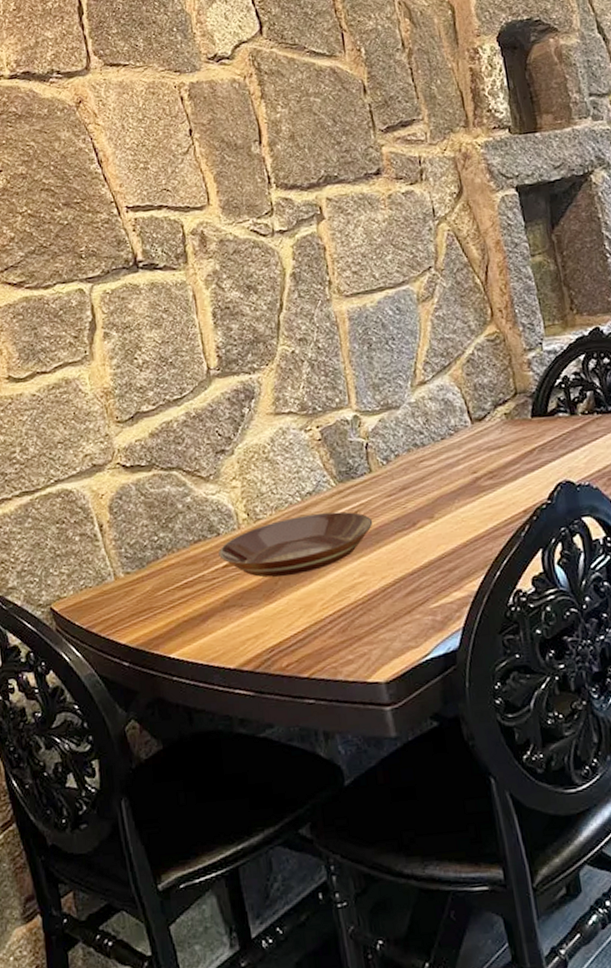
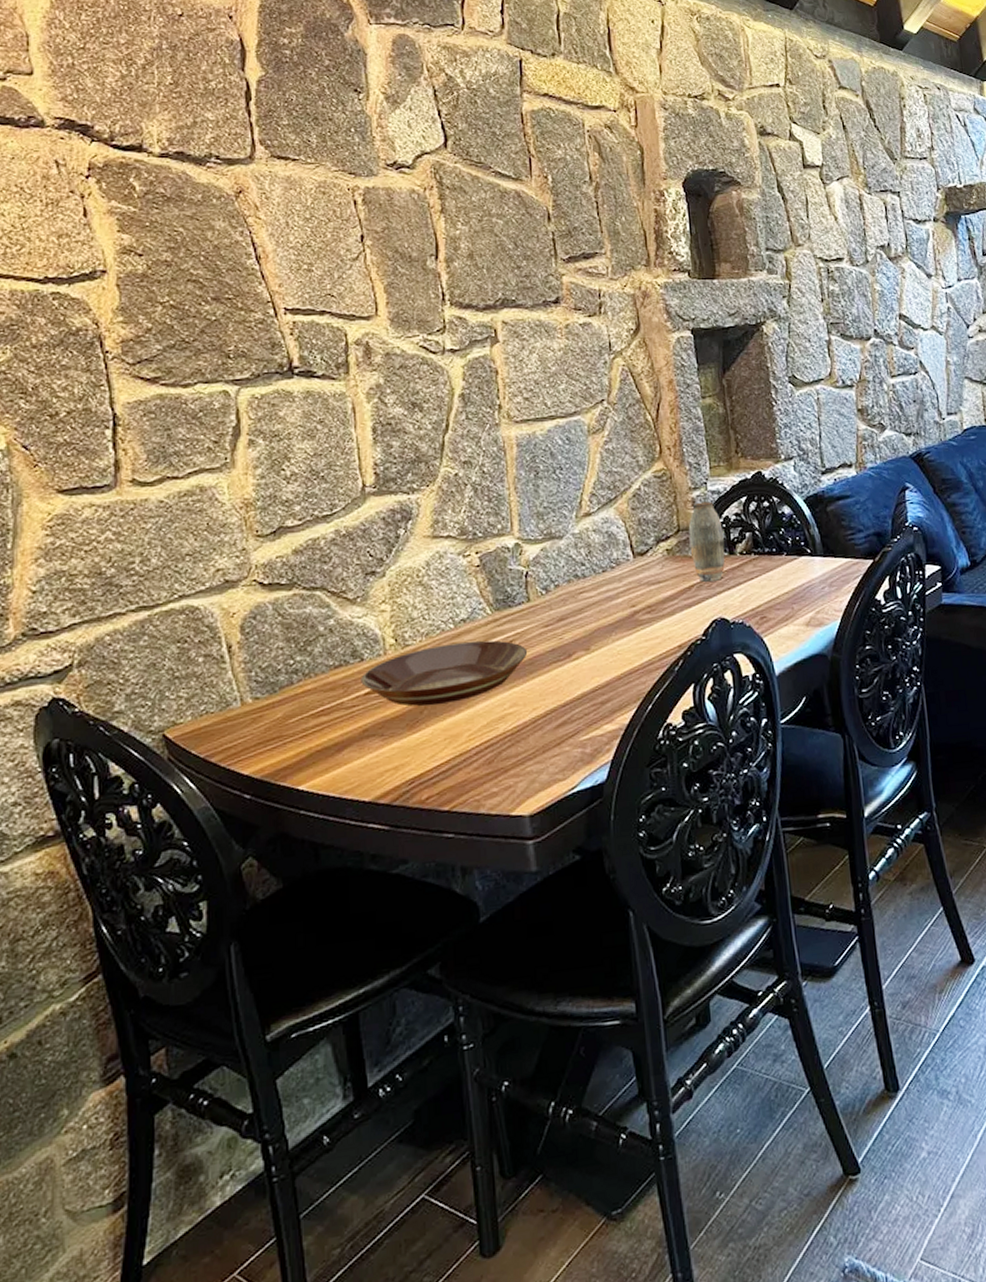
vase: none [526,362,567,445] -> present [688,501,726,582]

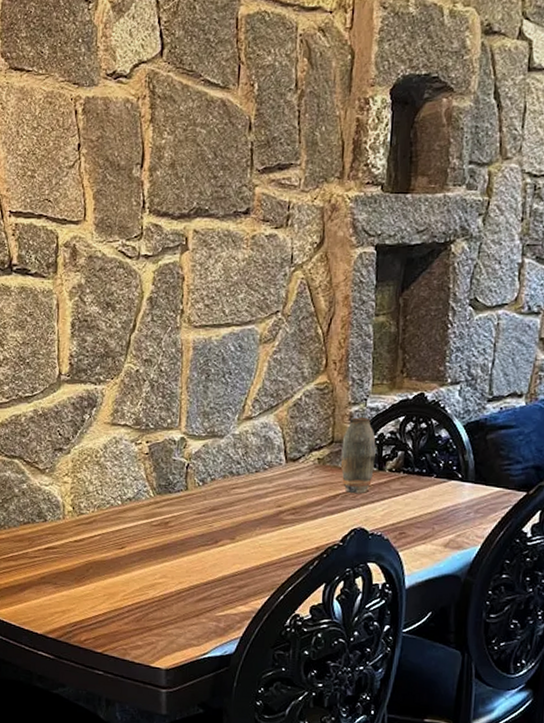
plate: present [361,640,528,706] -> none [43,517,181,566]

